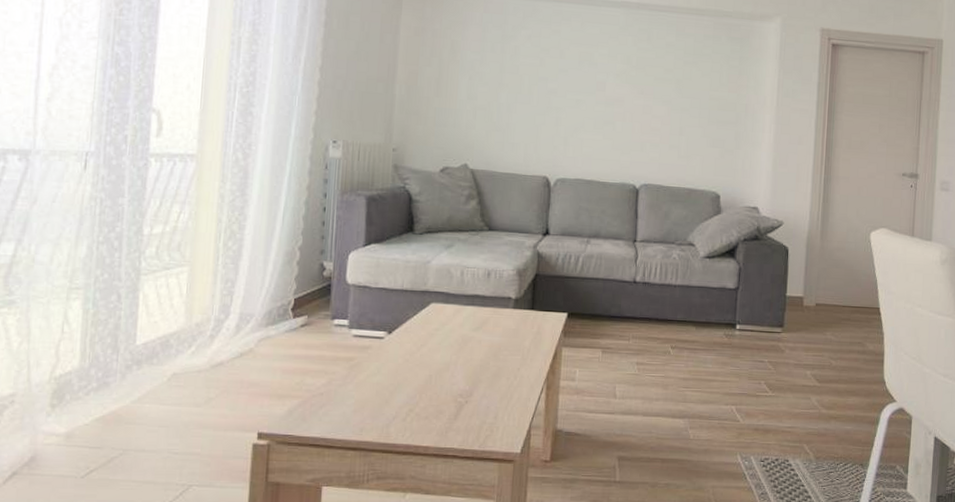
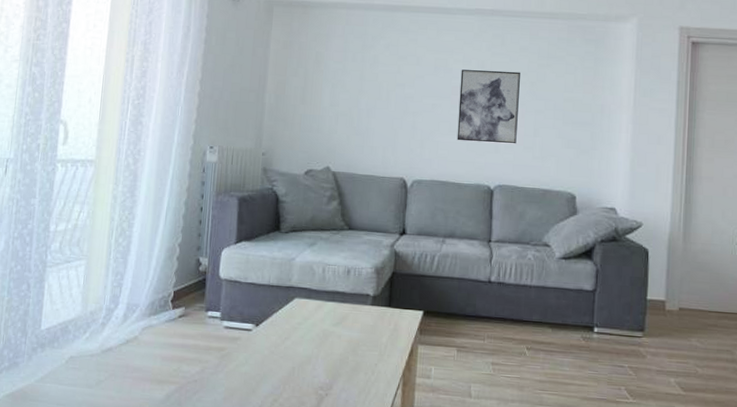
wall art: none [601,64,666,143] -> present [456,69,520,144]

